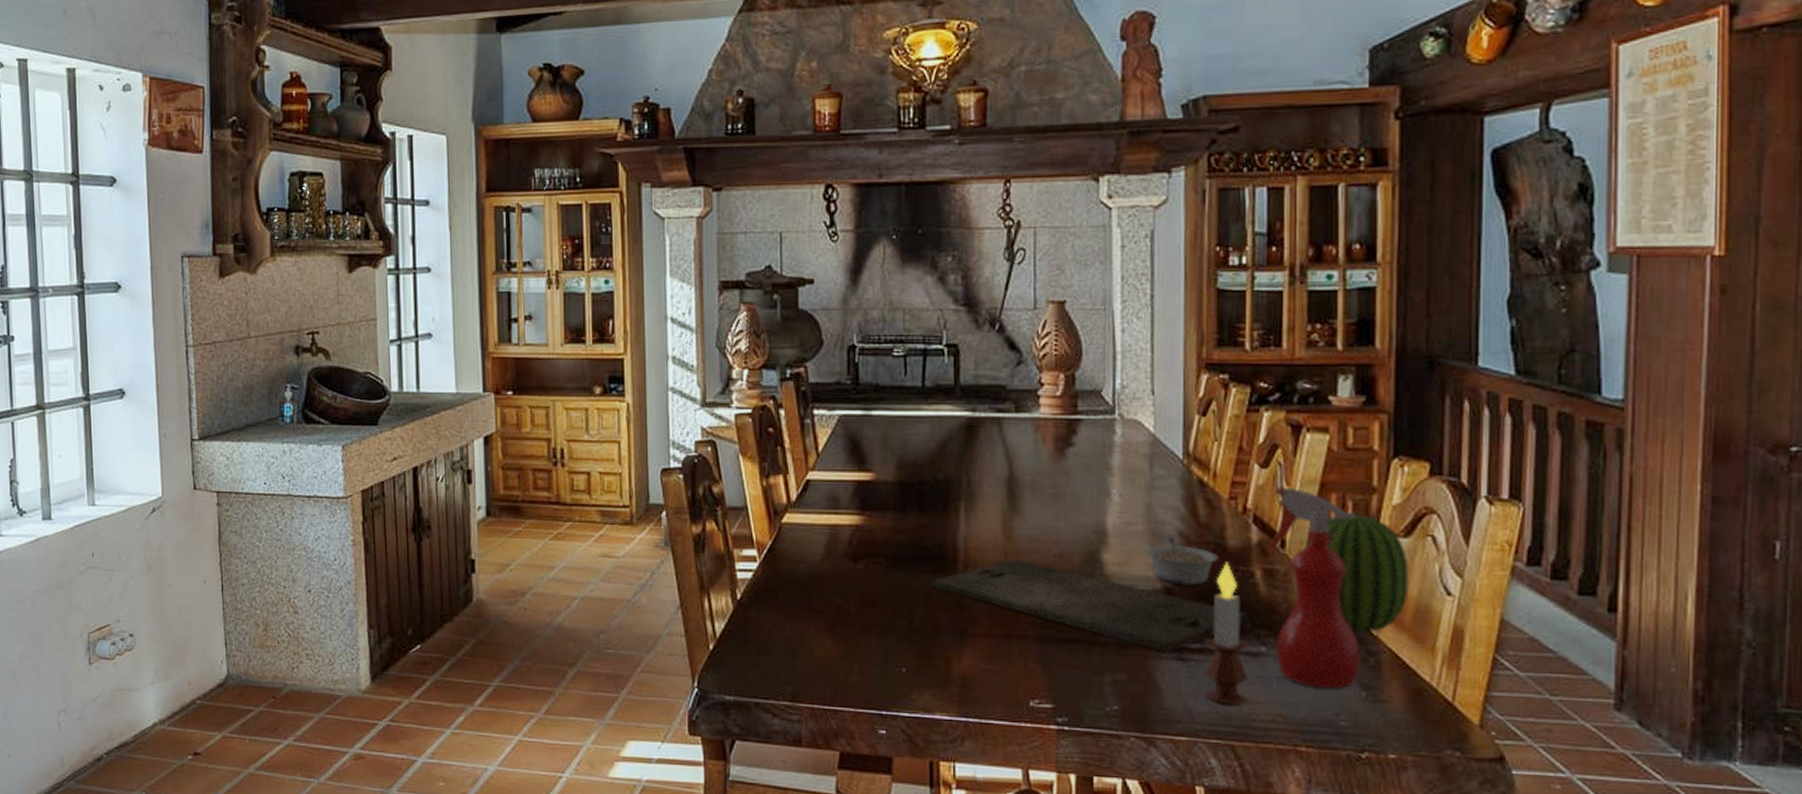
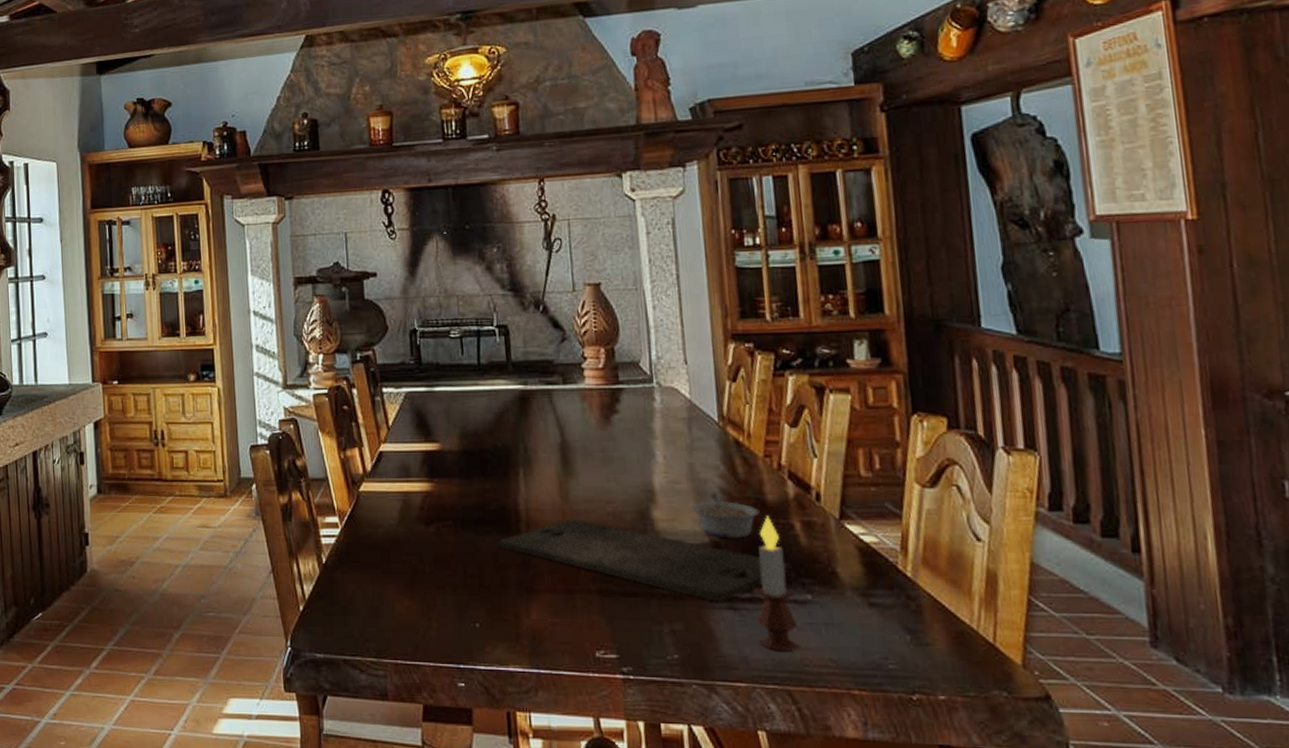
spray bottle: present [1267,487,1361,689] -> none [803,444,903,634]
fruit: present [1307,511,1409,633] -> none [840,465,941,579]

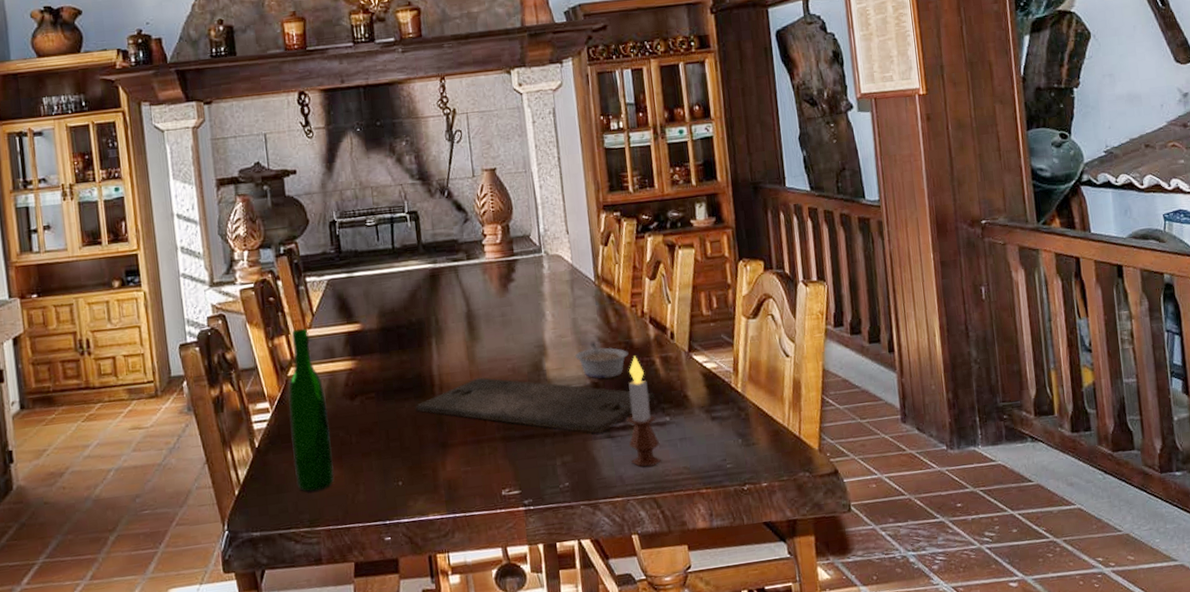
wine bottle: none [359,442,405,620] -> present [288,328,335,492]

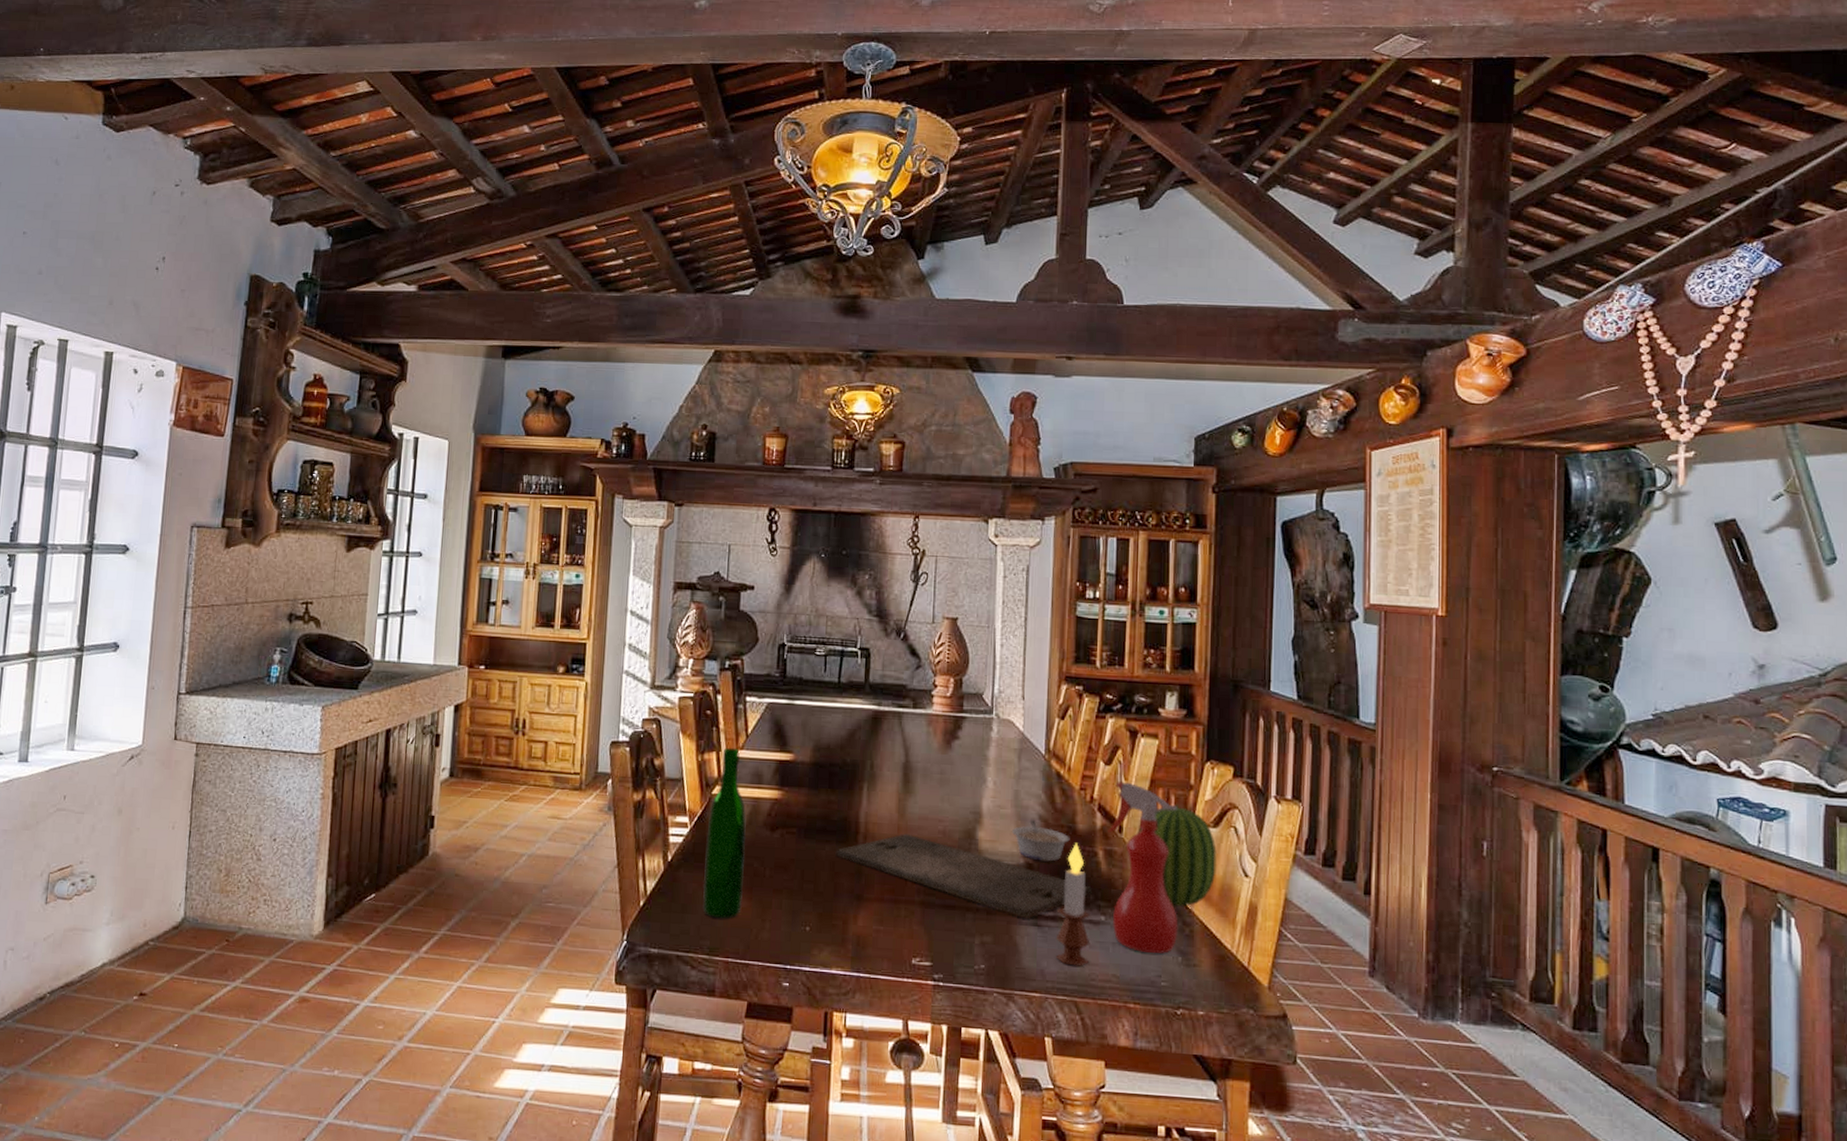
spray bottle: none [661,292,736,442] -> present [1108,781,1178,954]
fruit: none [688,304,761,396] -> present [1139,804,1217,907]

